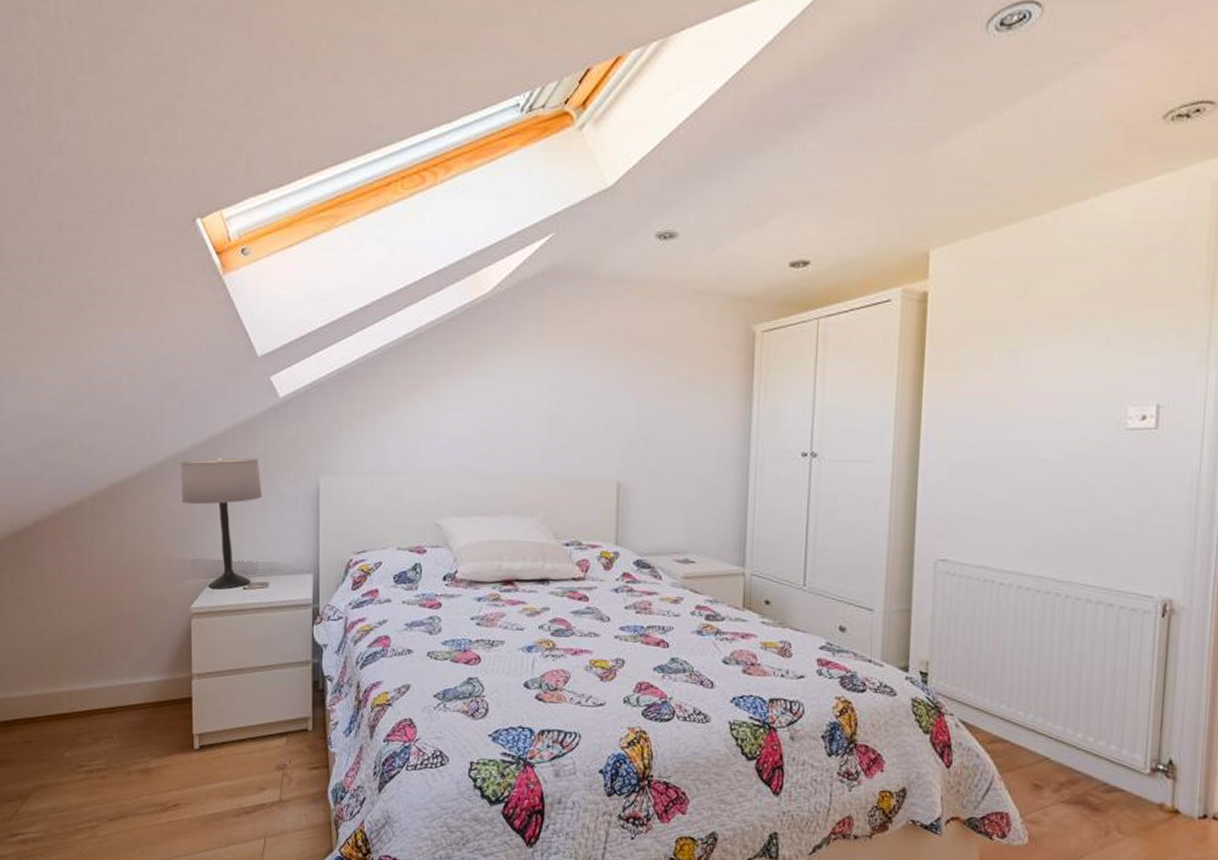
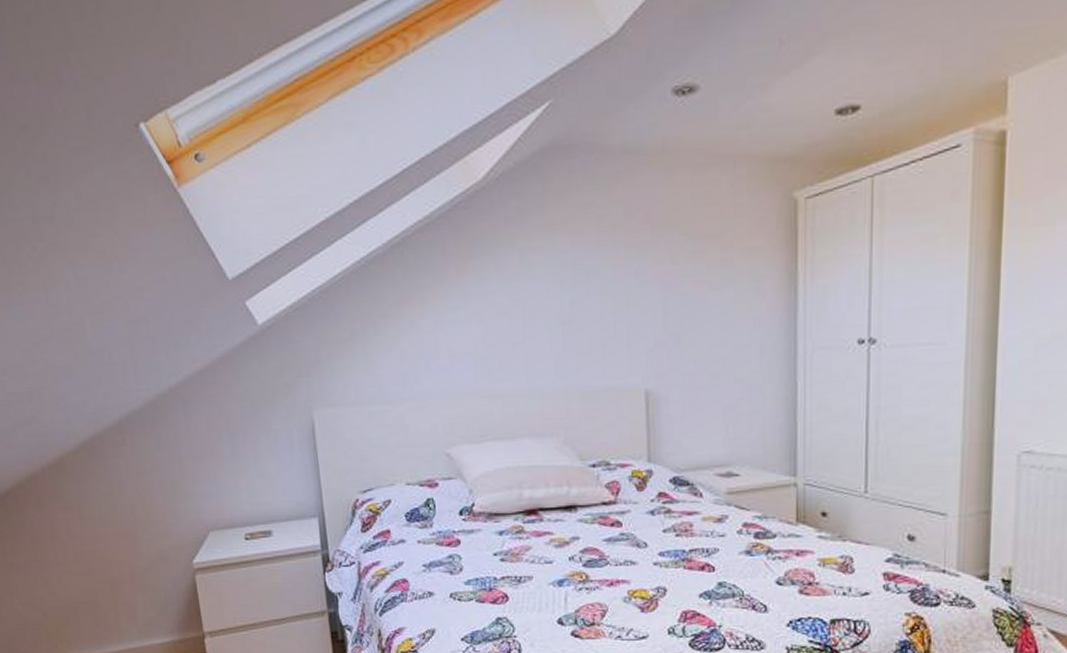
table lamp: present [180,457,263,590] -> none [160,395,254,542]

